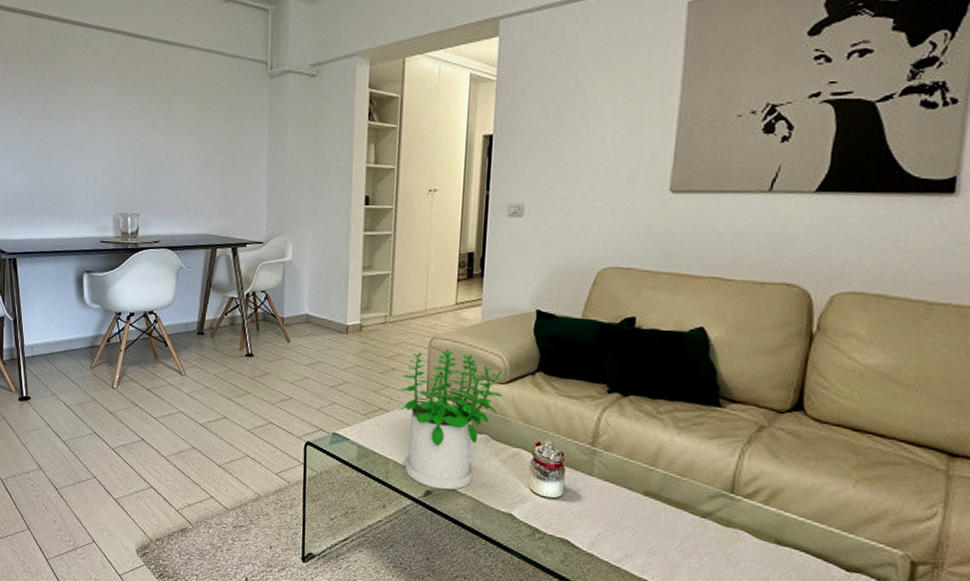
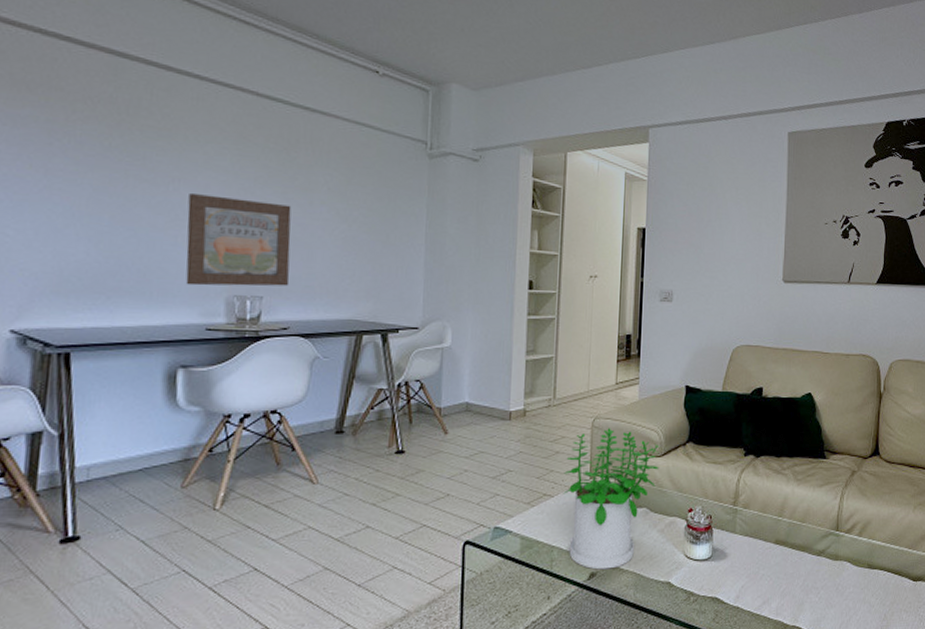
wall art: none [84,128,159,205] -> present [186,194,291,286]

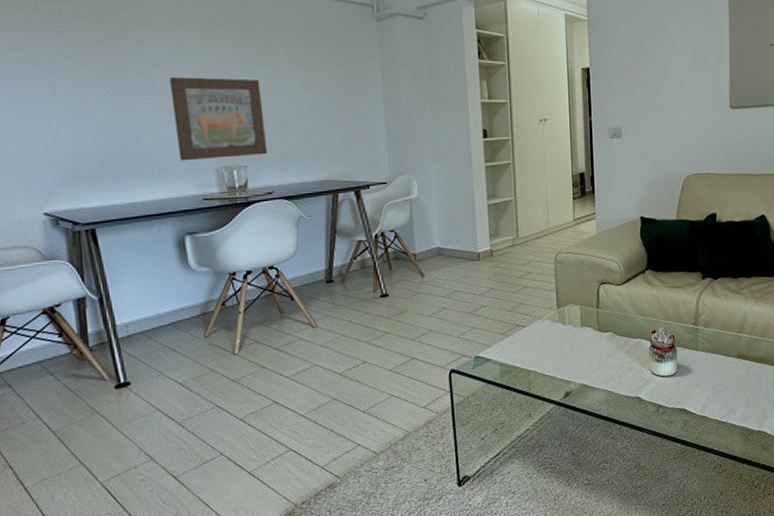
potted plant: present [563,428,660,570] -> none [533,261,621,389]

